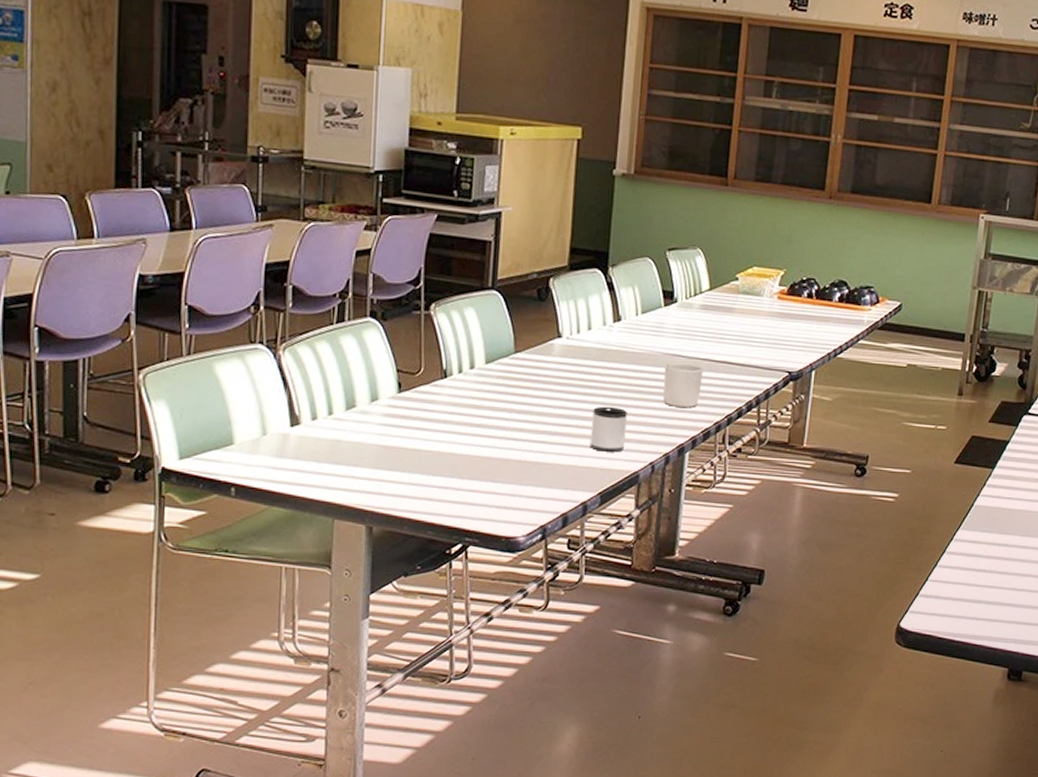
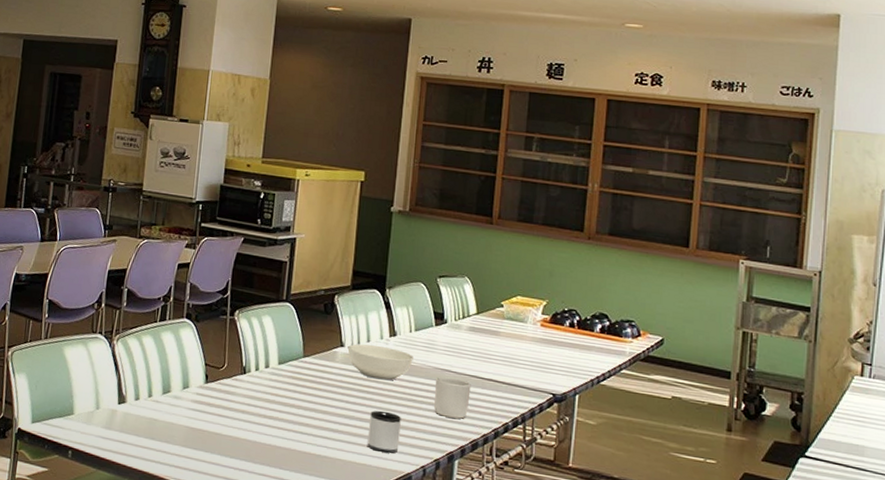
bowl: none [566,333,640,372] -> present [347,344,413,381]

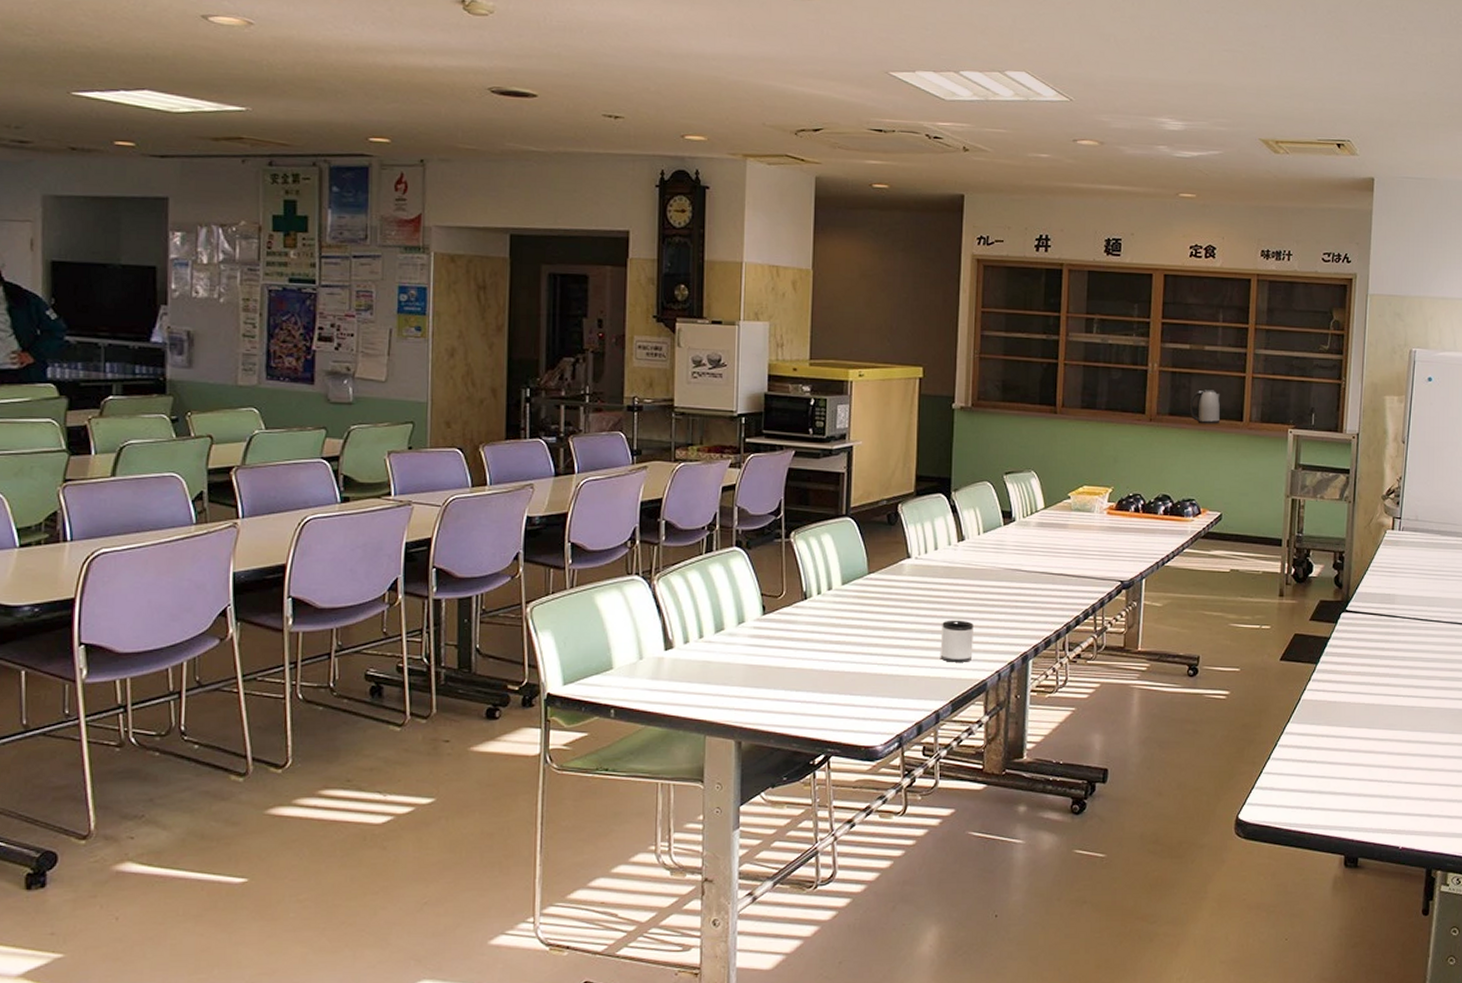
bowl: present [347,344,413,381] -> none [915,553,983,588]
mug: present [434,376,471,419] -> none [1005,577,1042,618]
kettle: none [630,212,664,249] -> present [1189,388,1221,424]

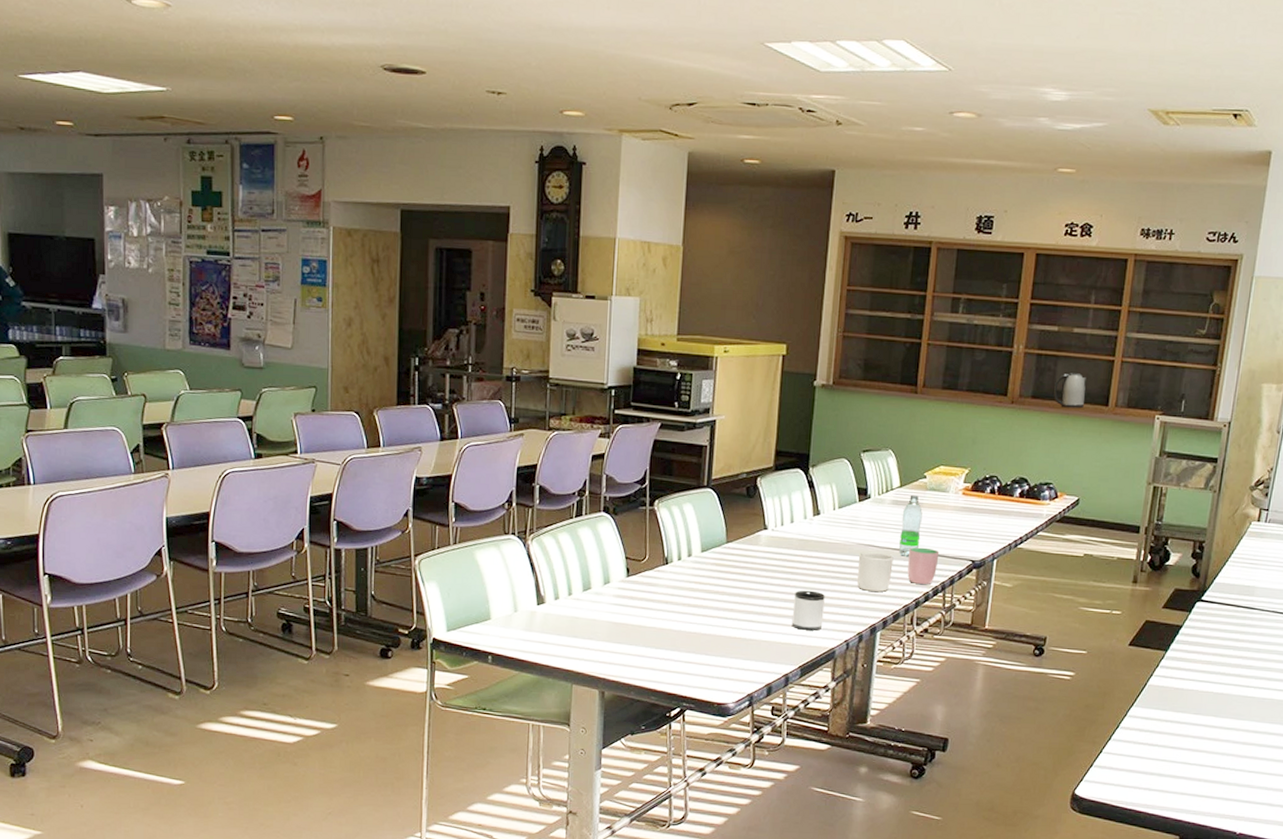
mug: none [1005,577,1042,618] -> present [857,552,894,592]
bottle: none [1046,516,1068,580] -> present [898,494,923,557]
cup: none [1056,569,1088,609] -> present [907,547,940,585]

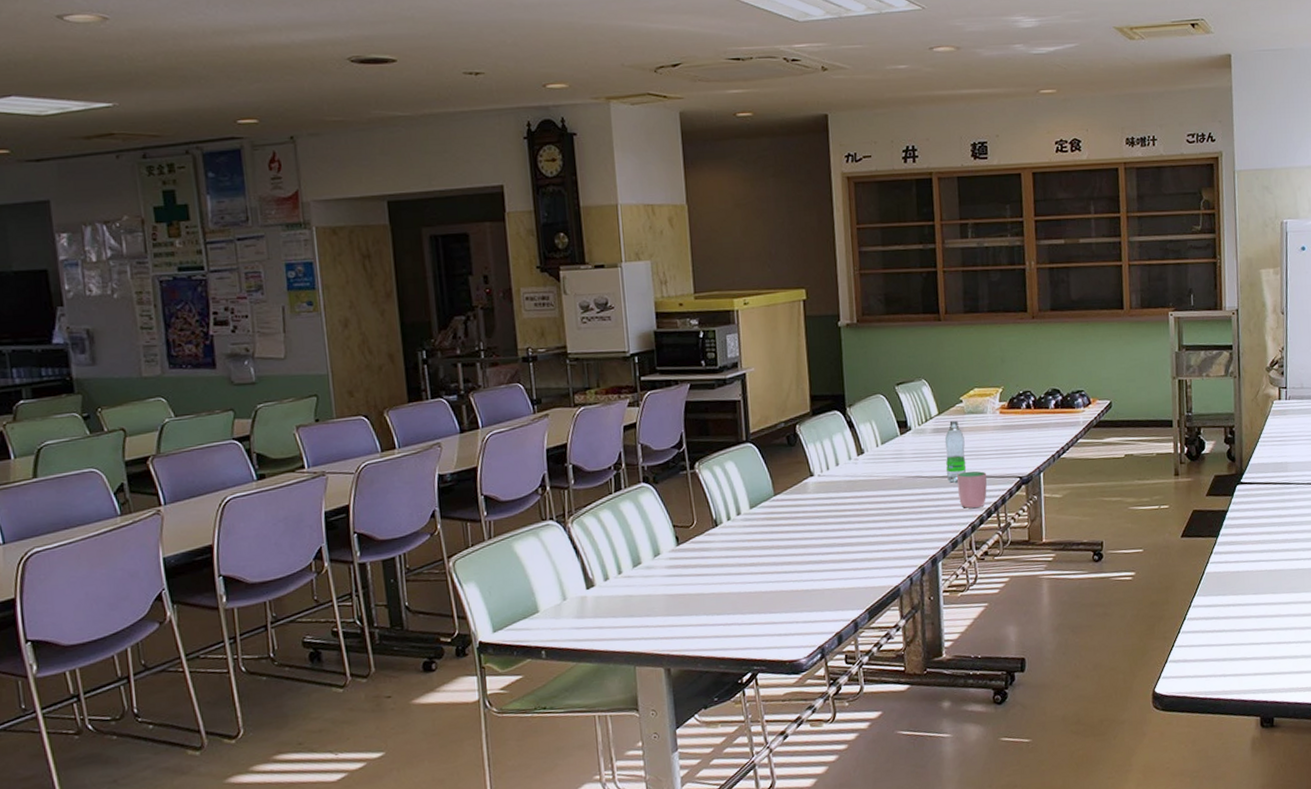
mug: present [791,590,825,631] -> none [850,530,884,572]
mug: present [857,552,894,592] -> none [908,482,944,523]
kettle: present [1052,372,1086,409] -> none [1069,280,1102,316]

